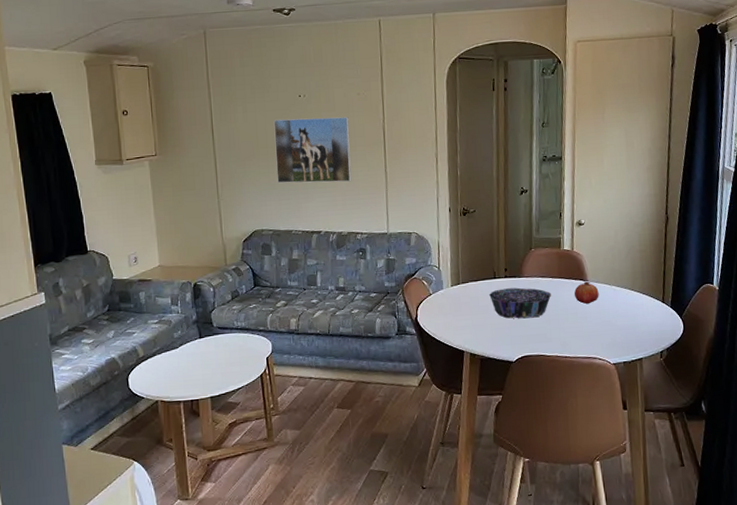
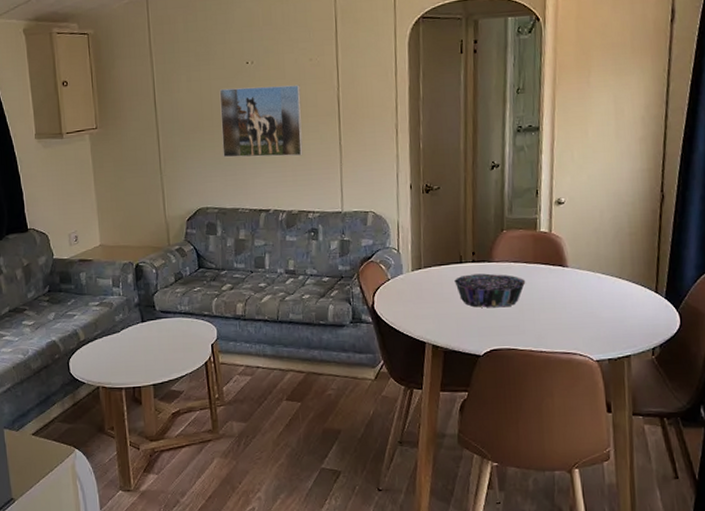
fruit: present [574,281,599,305] -> none [551,267,581,294]

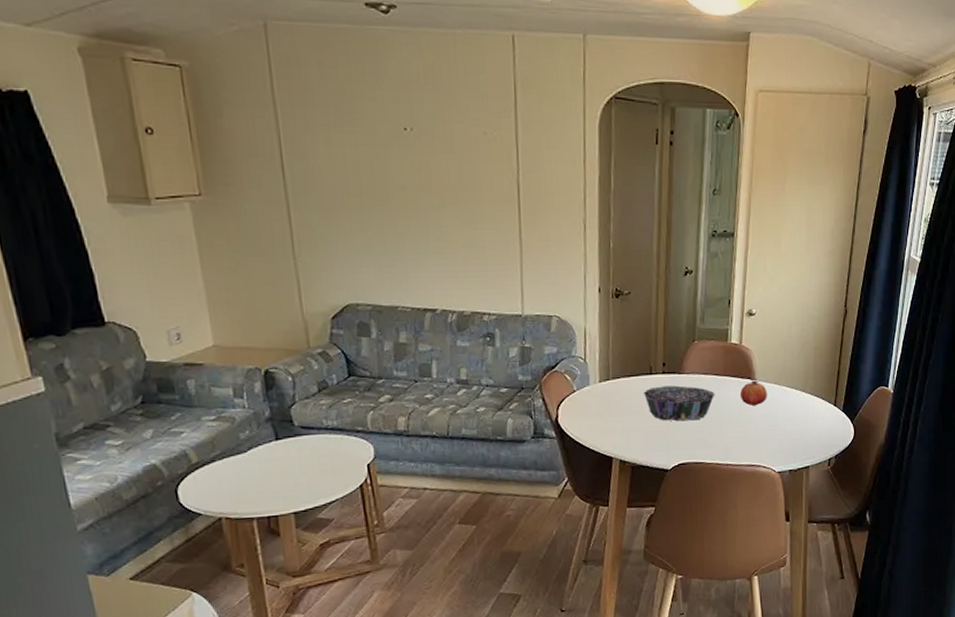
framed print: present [219,84,303,158] -> none [369,158,477,248]
fruit: none [551,267,581,294] -> present [739,380,767,406]

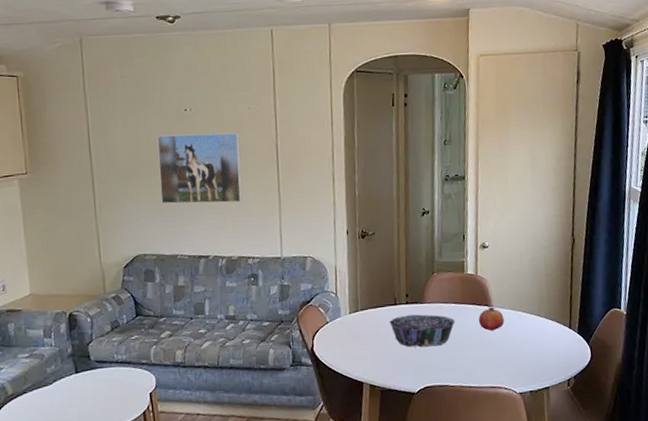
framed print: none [369,158,477,248] -> present [157,132,243,204]

